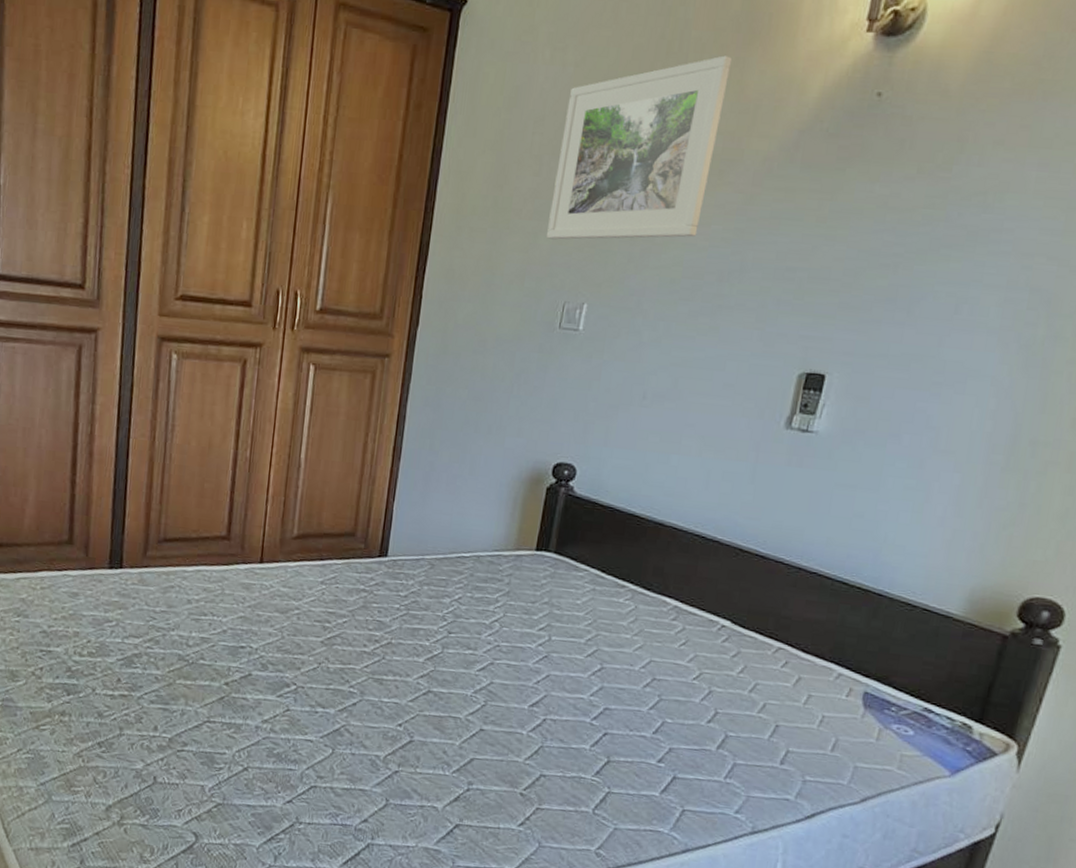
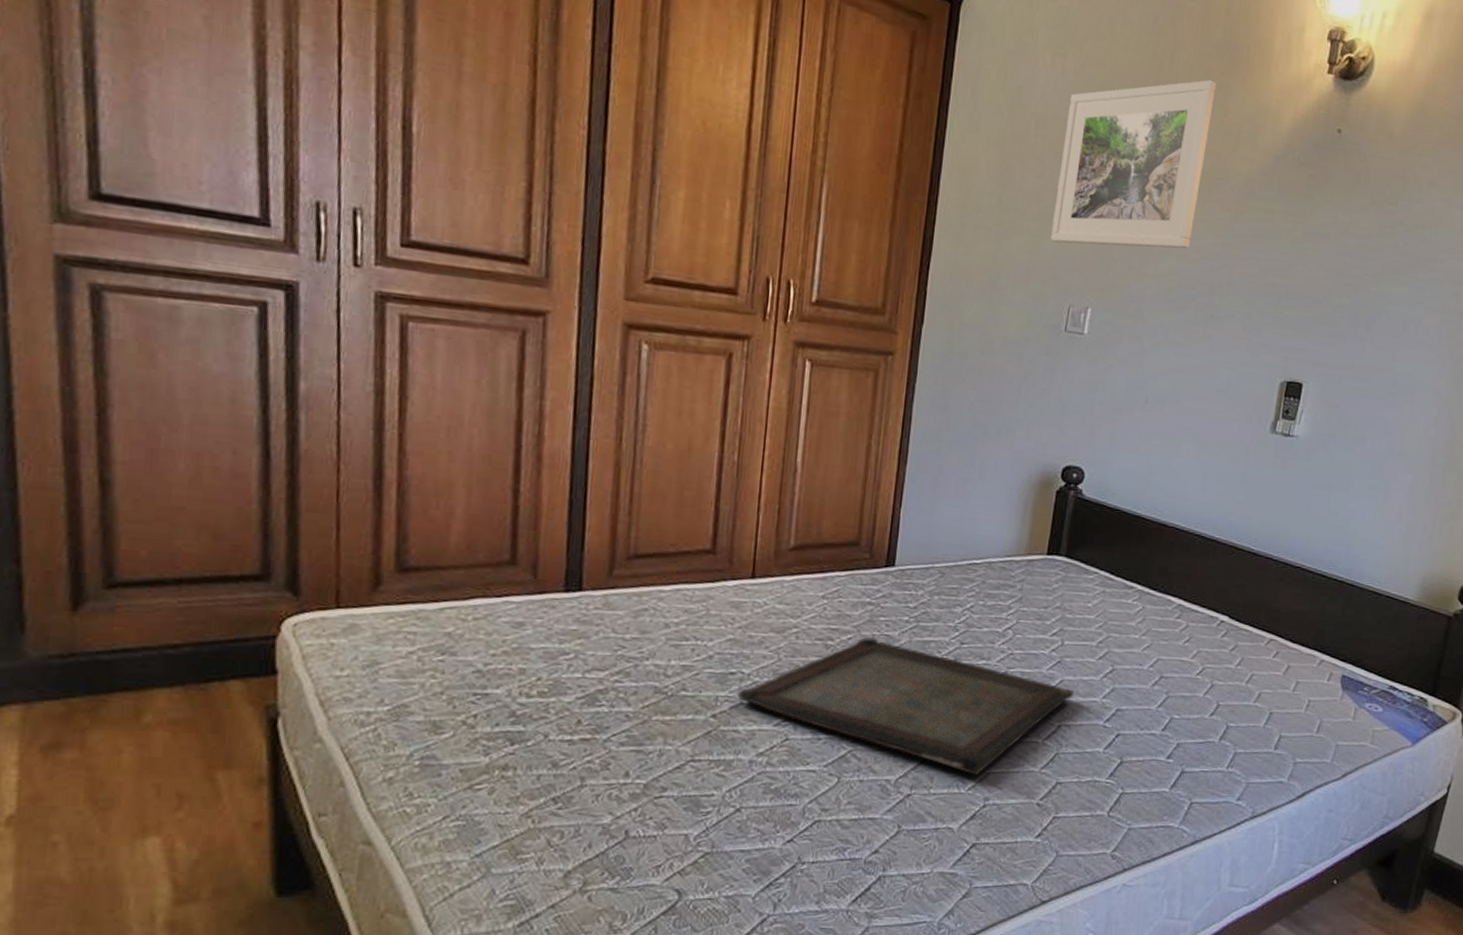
serving tray: none [247,621,561,760] -> present [738,636,1074,776]

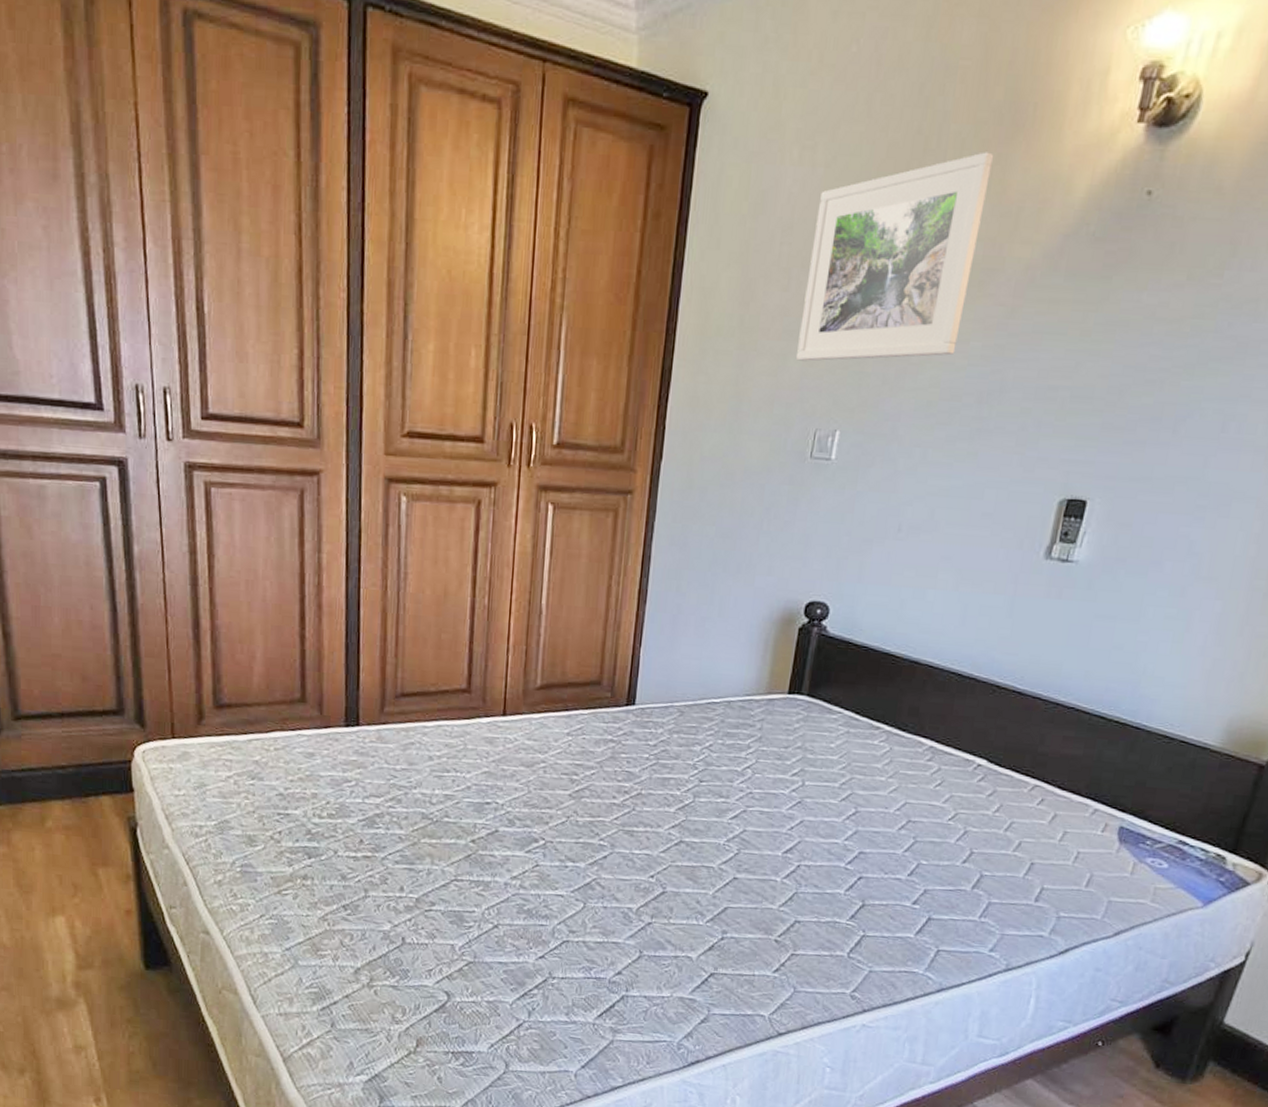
serving tray: present [738,636,1074,776] -> none [493,772,815,909]

